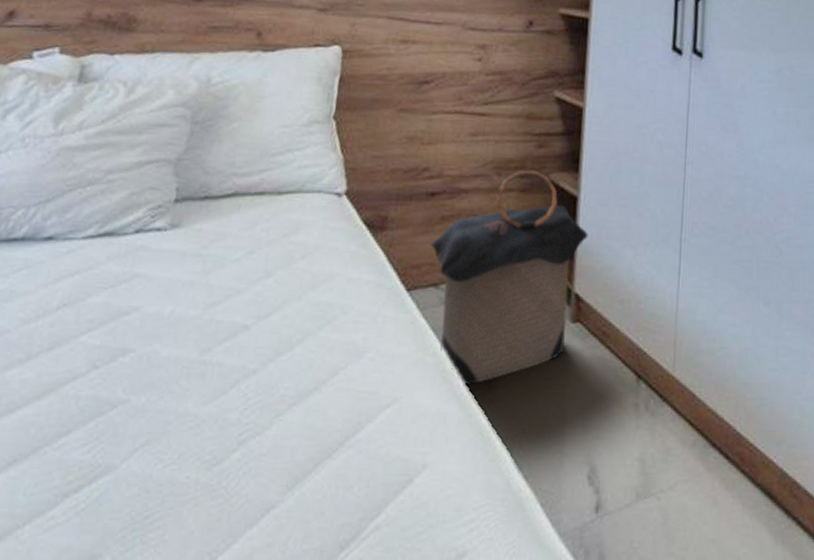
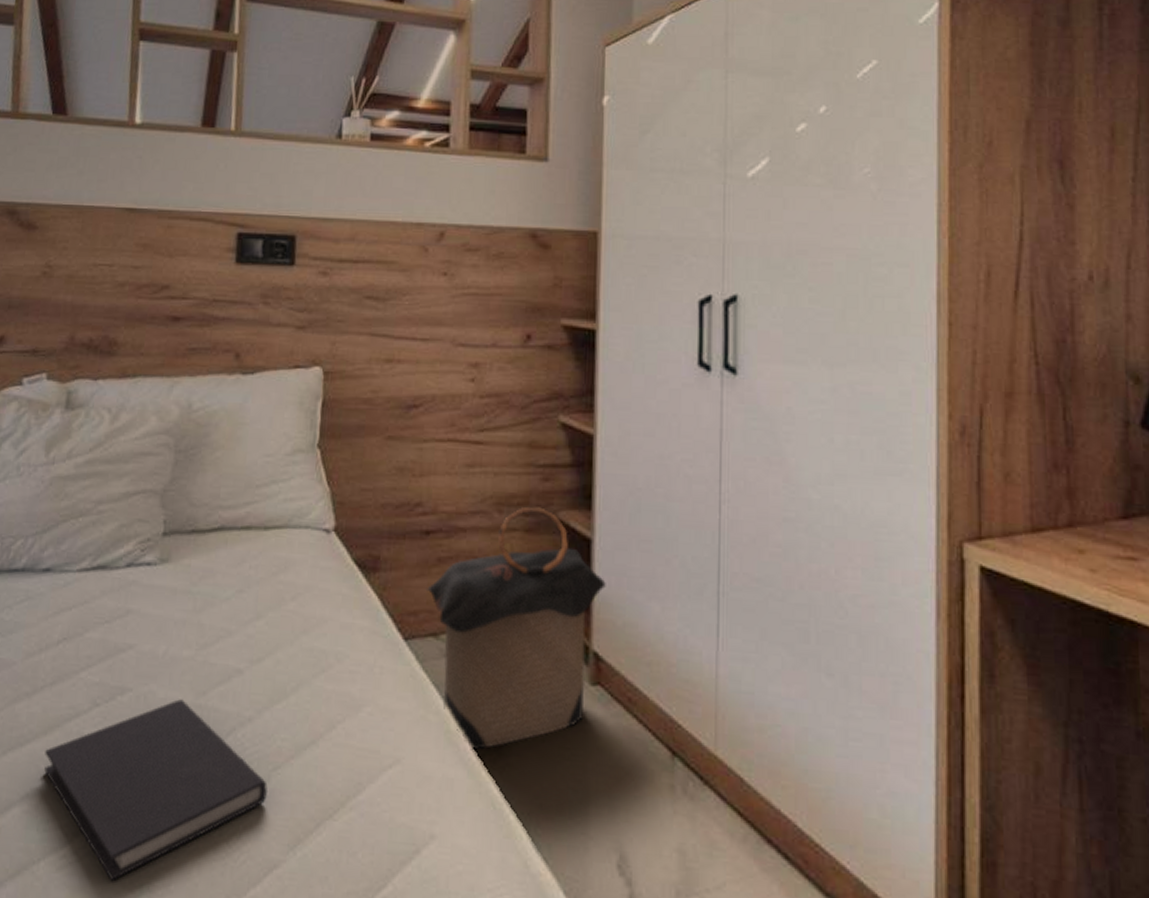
diary: none [35,357,269,538] -> present [44,699,268,882]

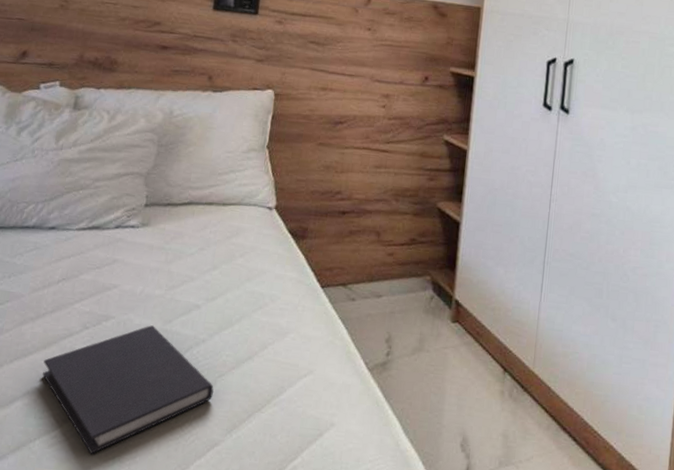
laundry hamper: present [425,506,606,751] -> none [339,198,468,366]

